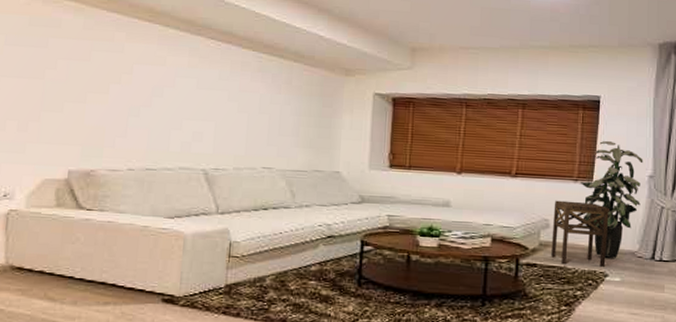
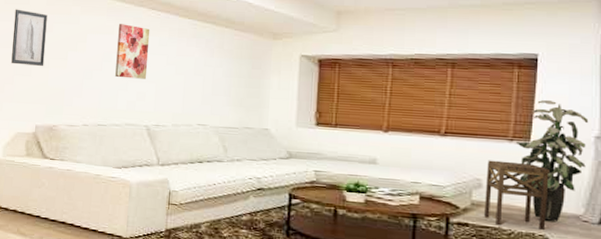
wall art: none [37,32,84,102] -> present [11,9,48,67]
wall art: none [167,54,209,117] -> present [115,24,150,79]

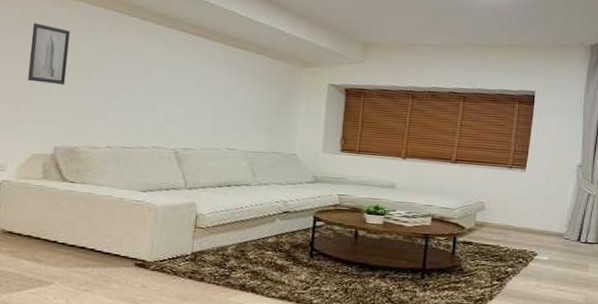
wall art: present [115,24,150,79] -> none [143,44,181,102]
side table: present [484,160,551,231] -> none [486,185,541,248]
indoor plant: present [517,99,589,221] -> none [515,132,573,239]

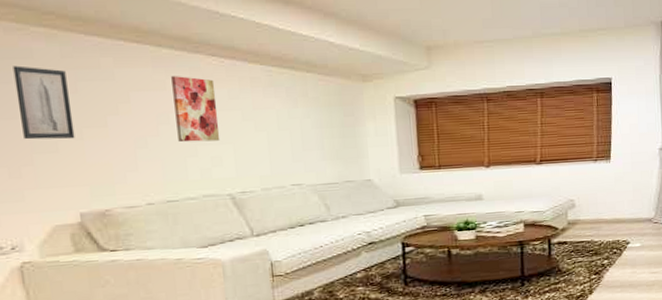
wall art: none [143,44,181,102] -> present [171,76,220,142]

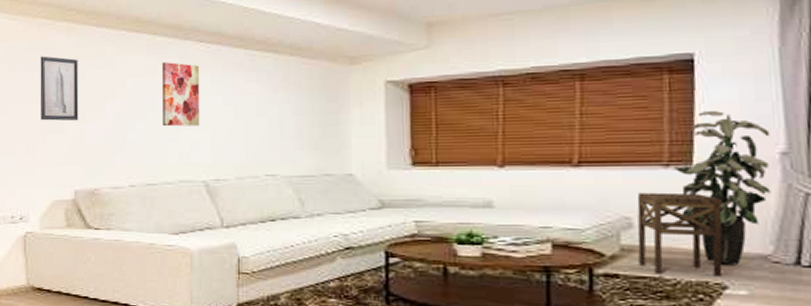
side table: none [577,180,628,239] -> present [637,192,724,278]
indoor plant: none [600,119,654,227] -> present [674,110,771,265]

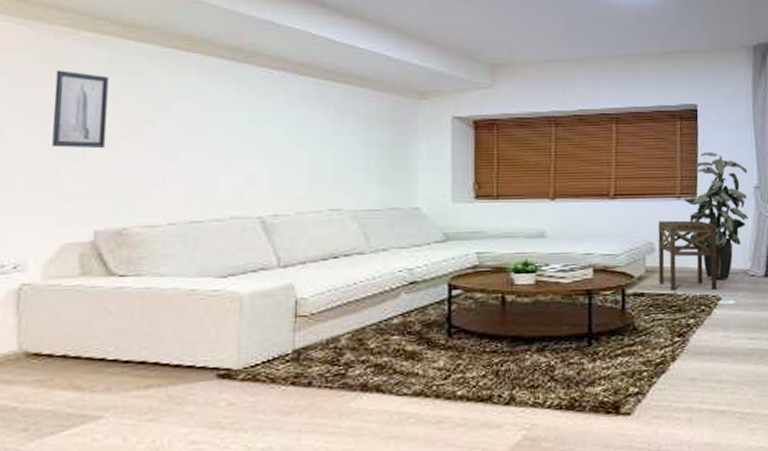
wall art: present [162,62,200,127] -> none [213,86,261,157]

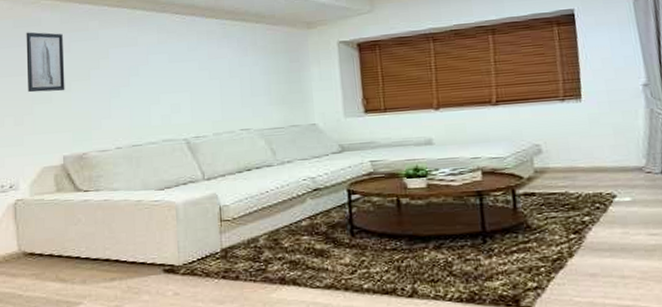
side table: present [657,220,718,292] -> none [543,121,611,191]
indoor plant: present [684,151,749,279] -> none [568,53,639,177]

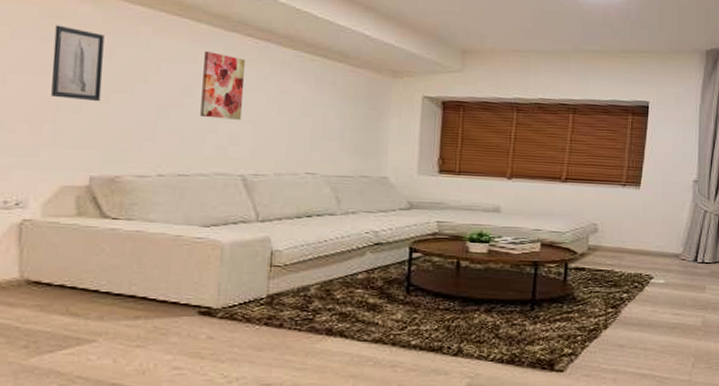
wall art: none [142,33,180,92] -> present [200,51,246,120]

